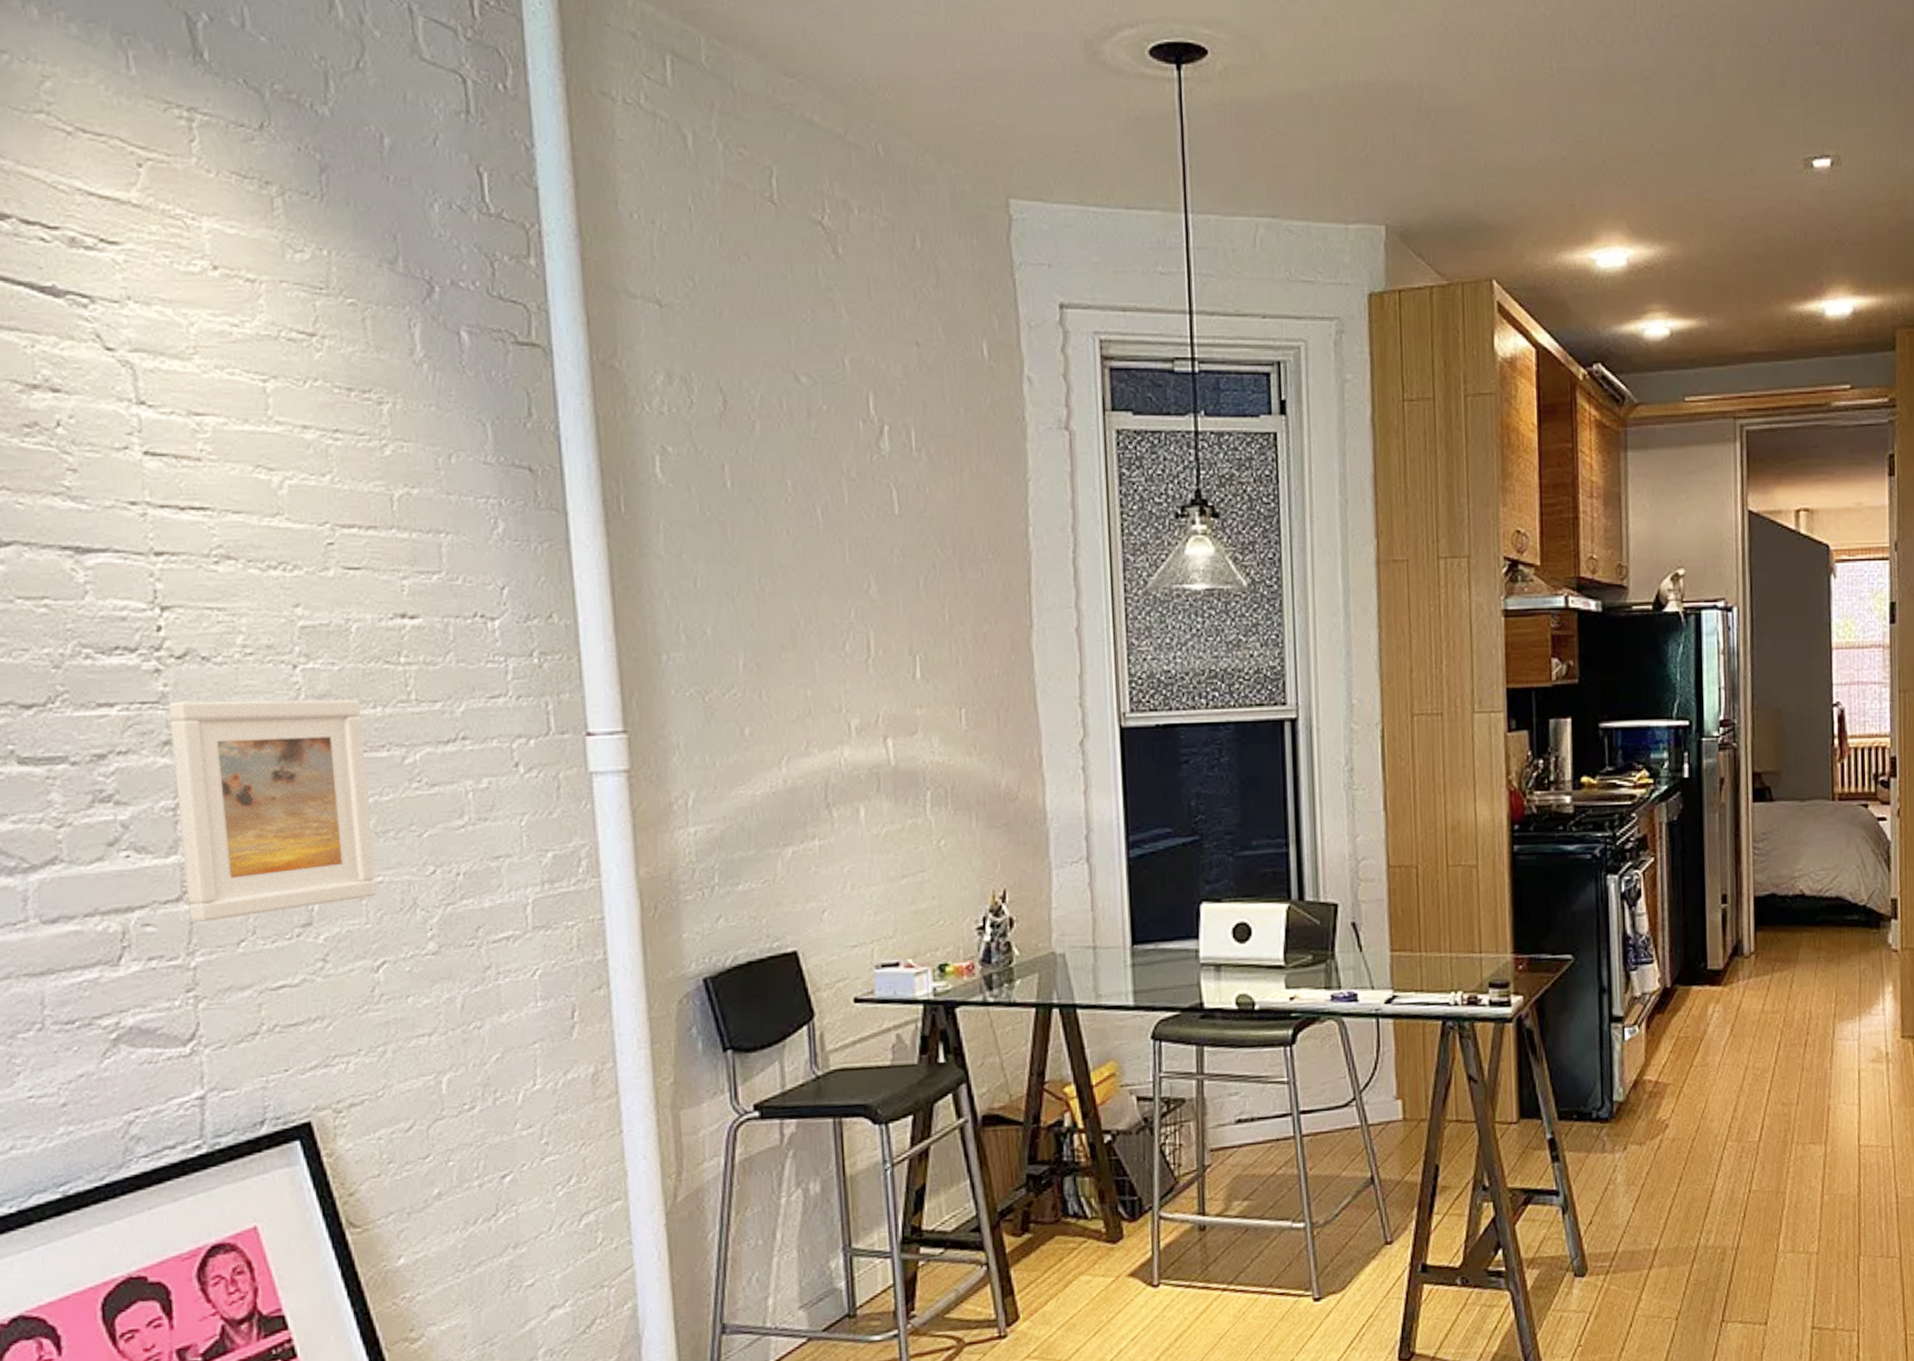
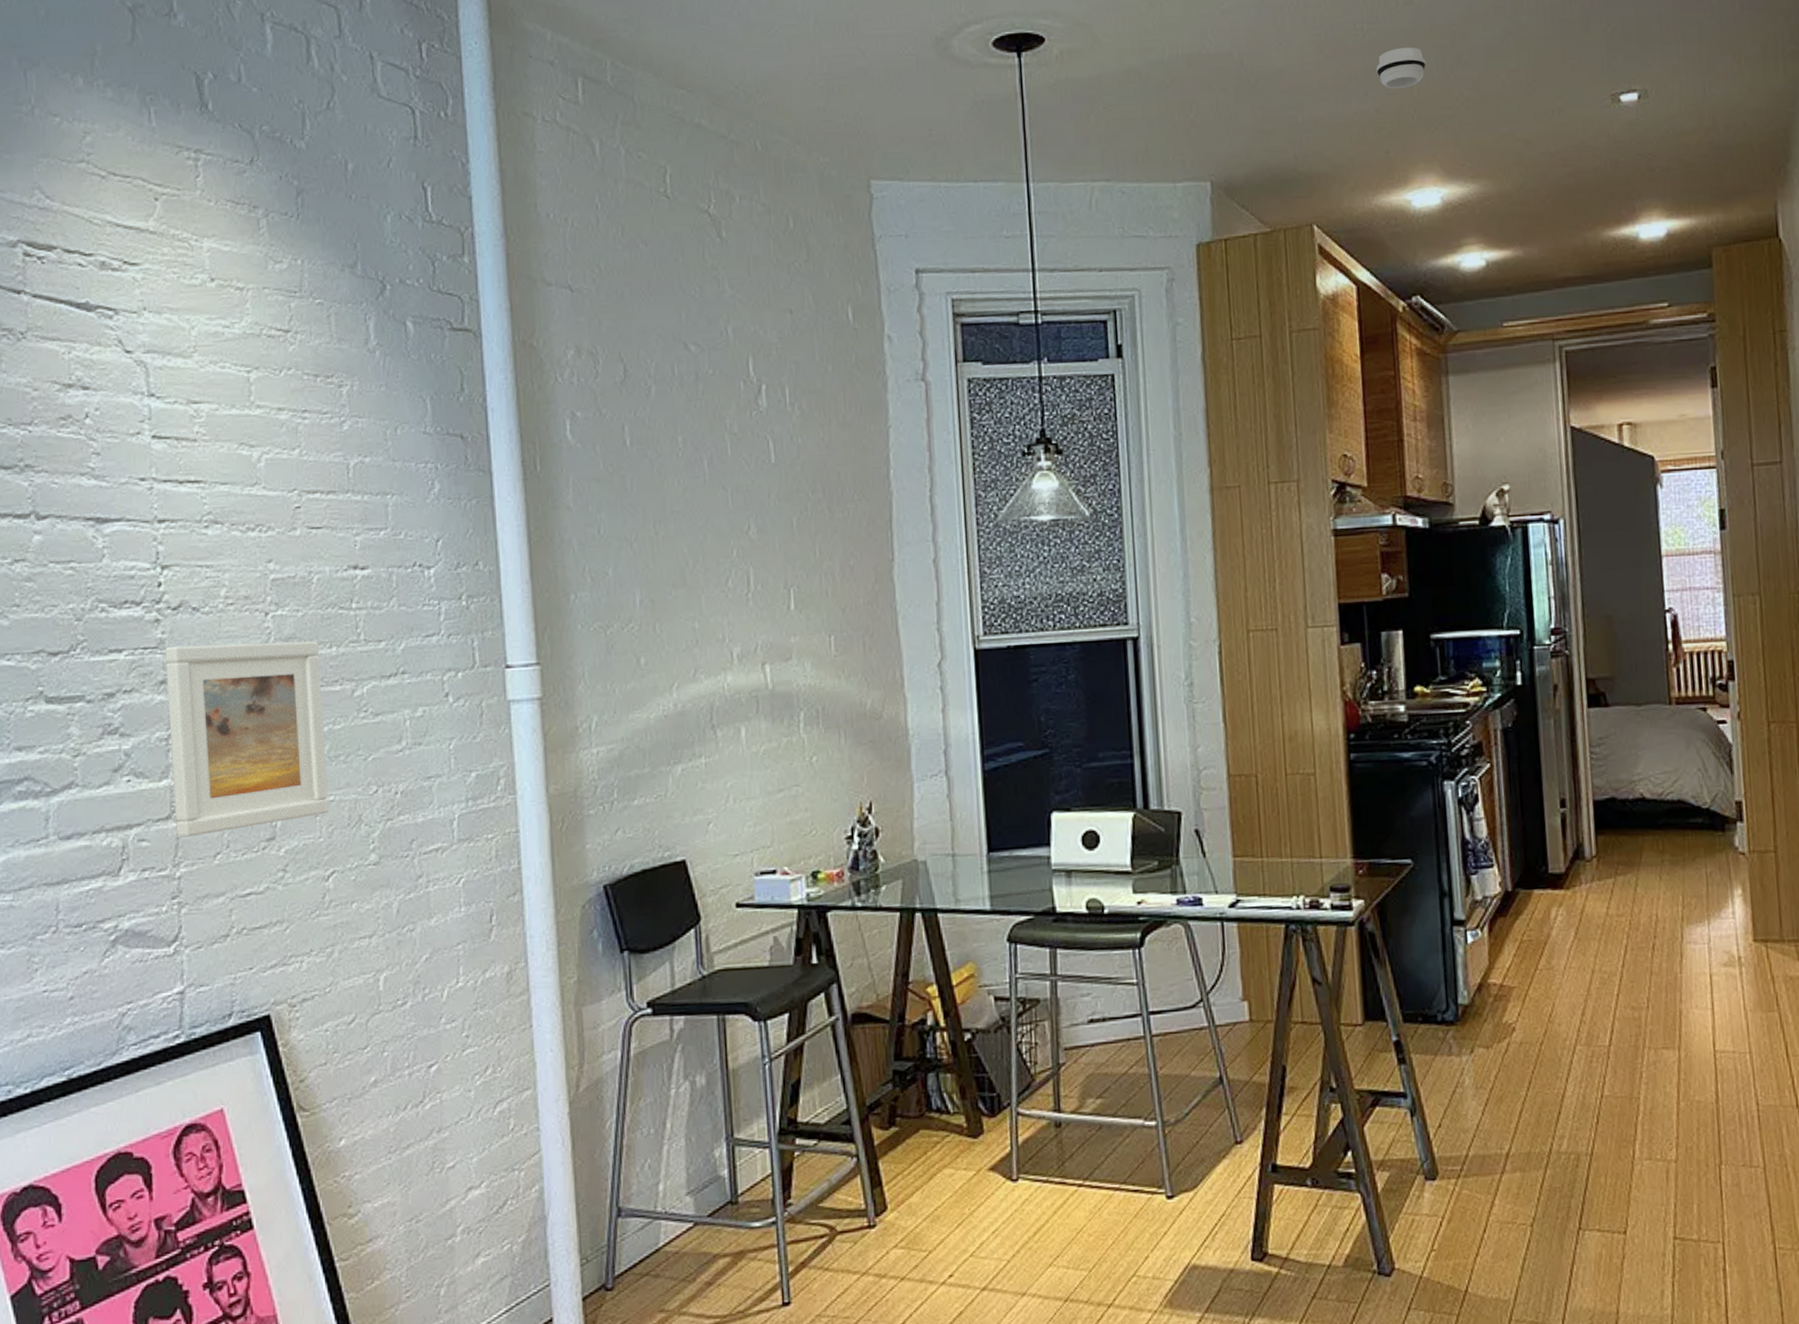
smoke detector: none [1564,91,1617,136] -> present [1376,47,1426,89]

